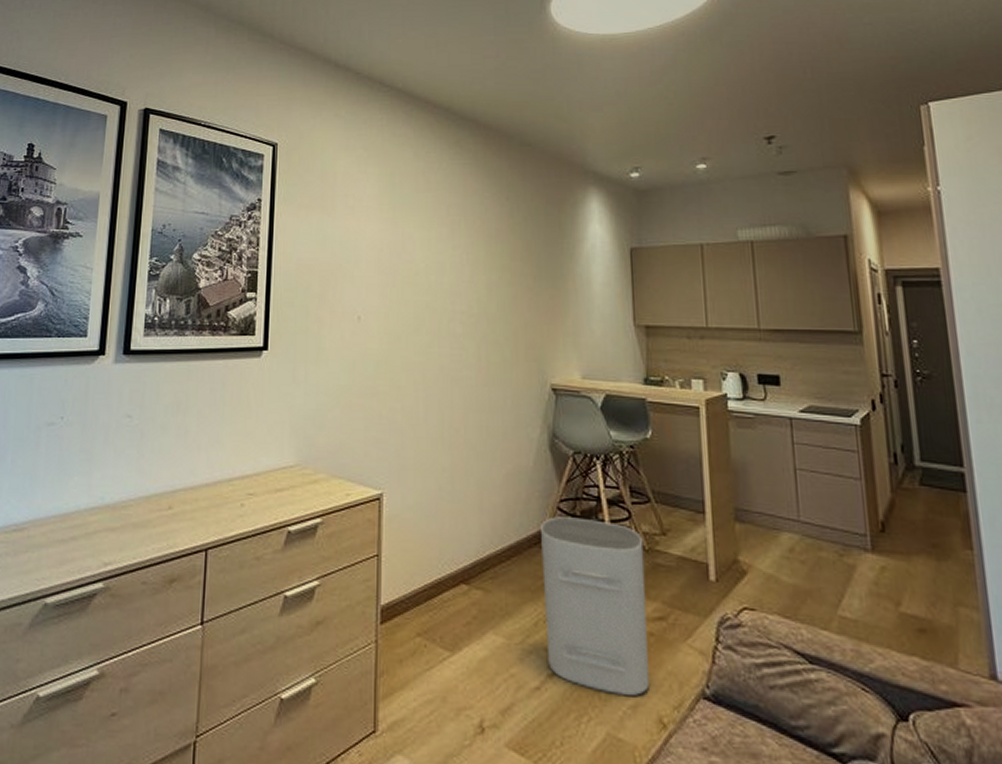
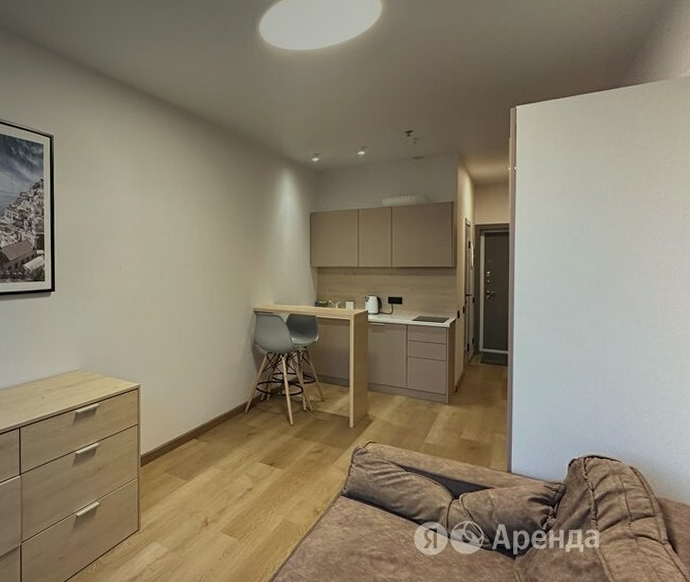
water heater: present [541,517,650,696] -> none [245,394,310,497]

